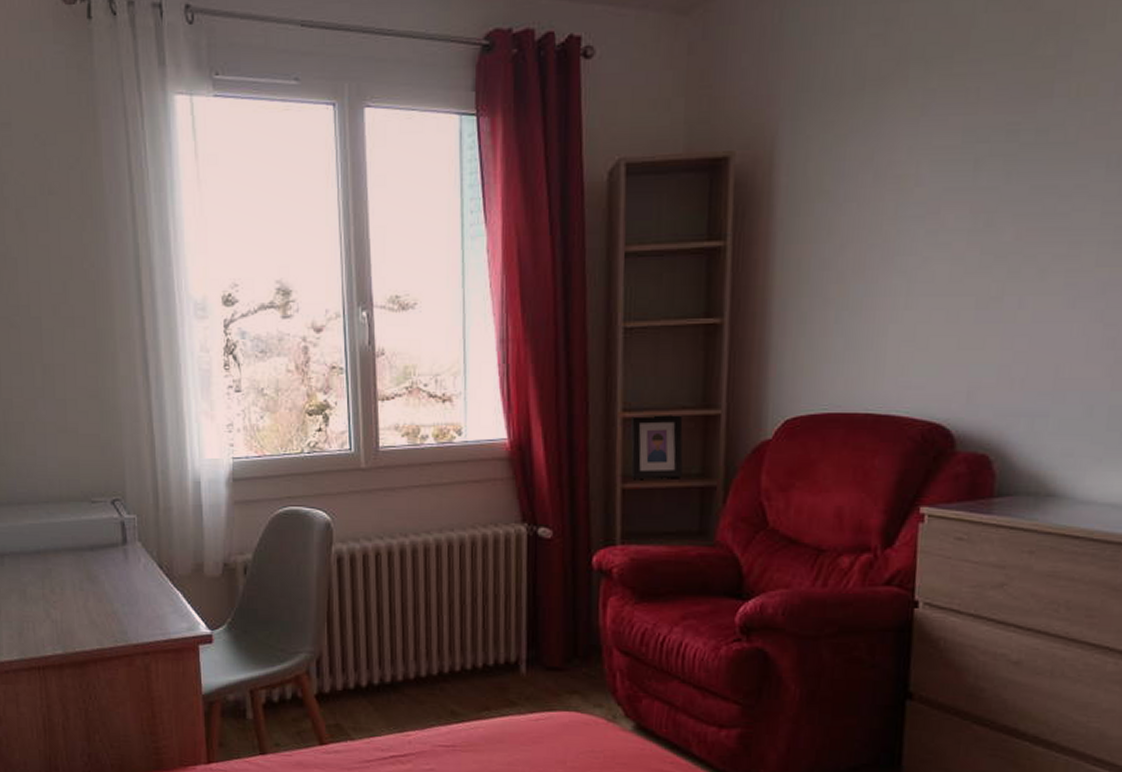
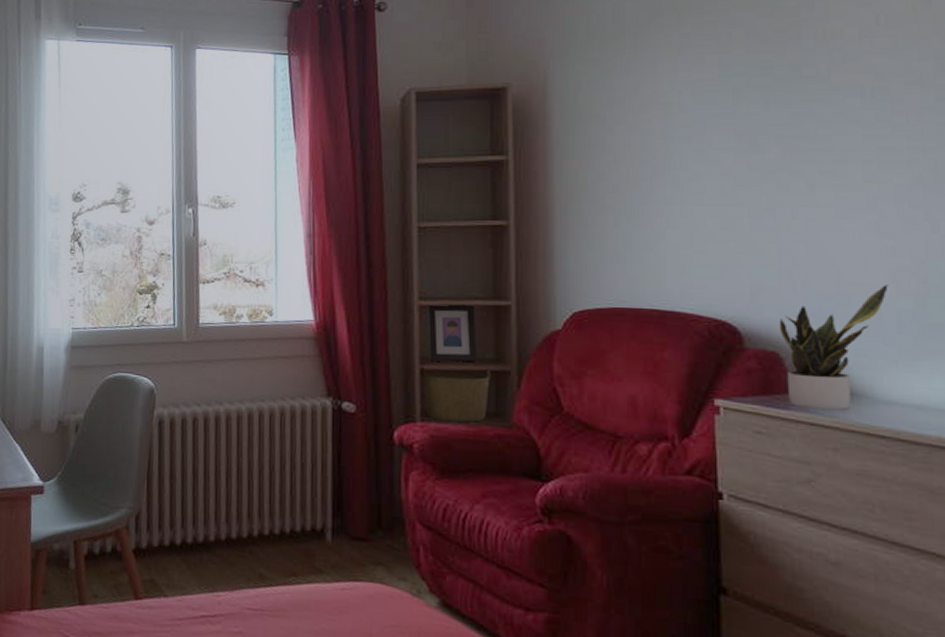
basket: none [622,484,696,544] -> present [421,367,490,422]
potted plant: none [991,379,1104,513] -> present [779,285,888,411]

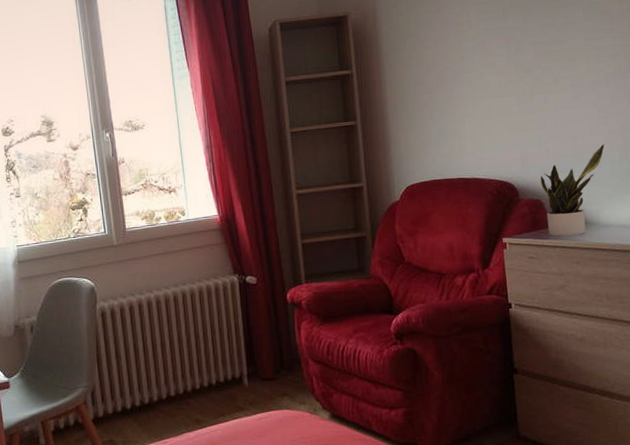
basket: present [421,367,490,422] -> none [302,236,353,280]
picture frame: present [426,303,477,362] -> none [302,189,342,236]

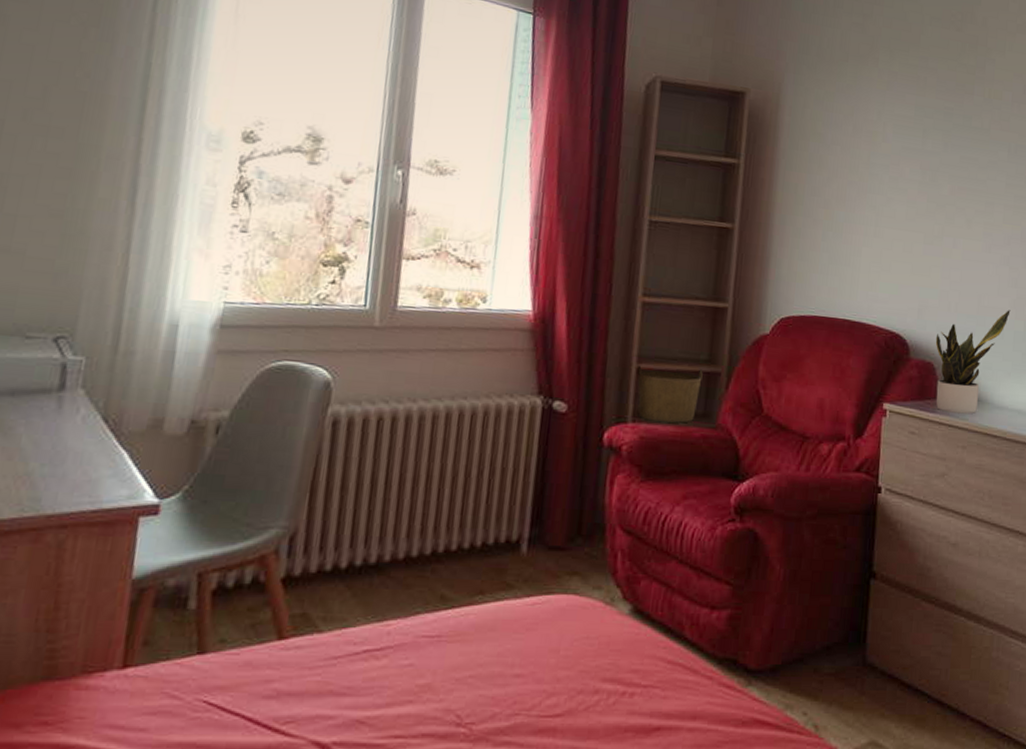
basket: none [302,236,353,280] -> present [637,366,703,423]

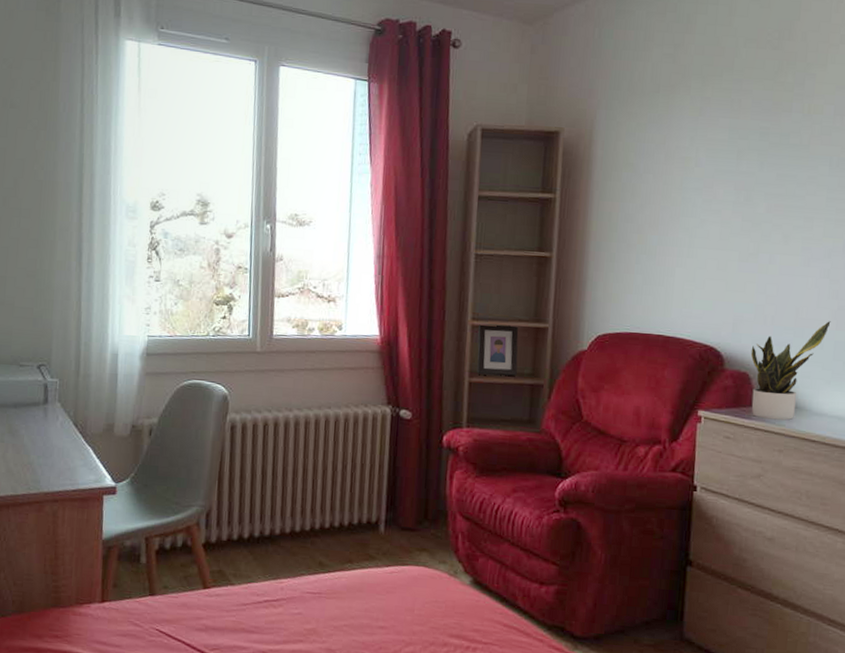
basket: present [637,366,703,423] -> none [469,380,527,428]
picture frame: none [646,301,695,362] -> present [476,324,519,376]

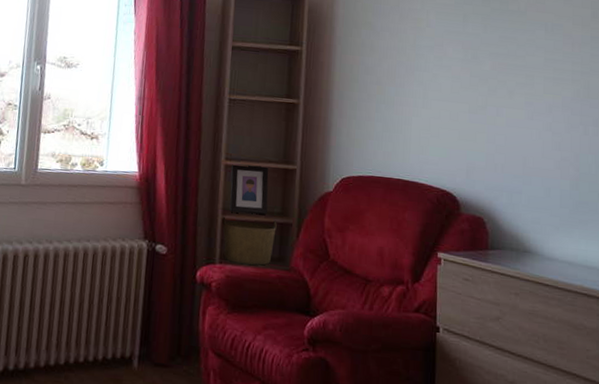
basket: none [469,380,527,428] -> present [222,217,277,266]
potted plant: present [750,321,831,421] -> none [484,170,556,265]

